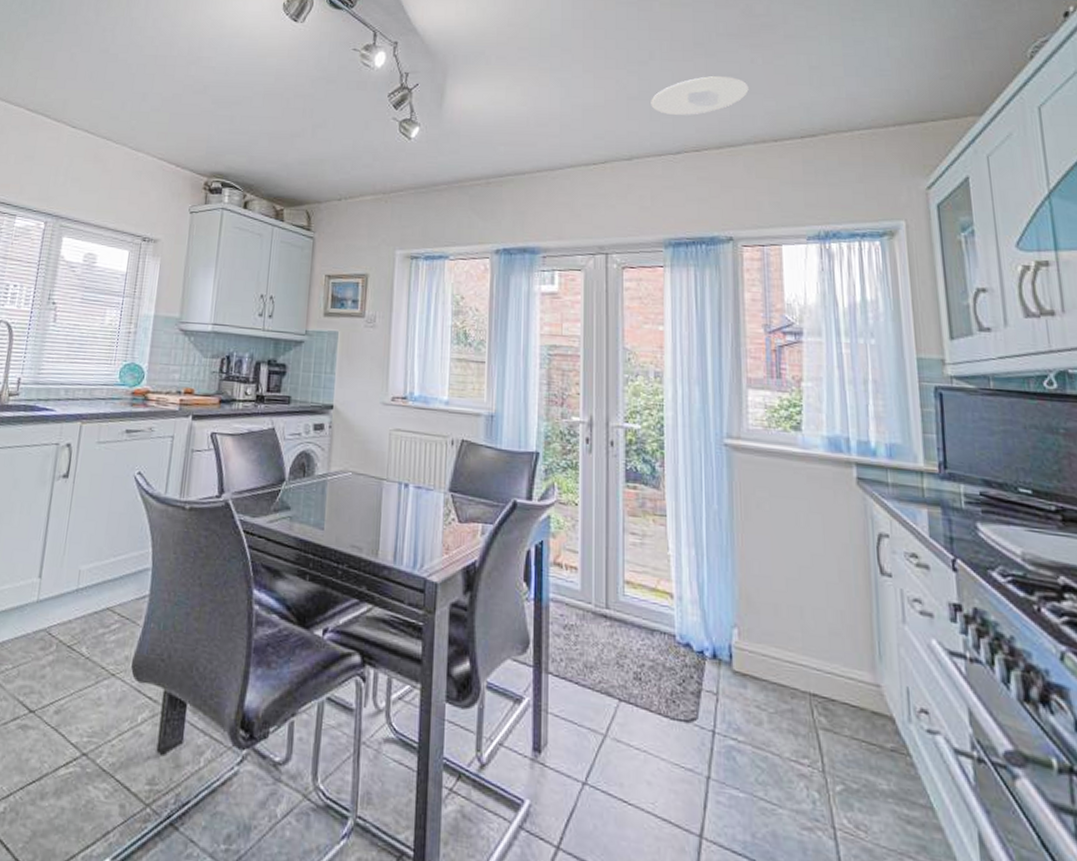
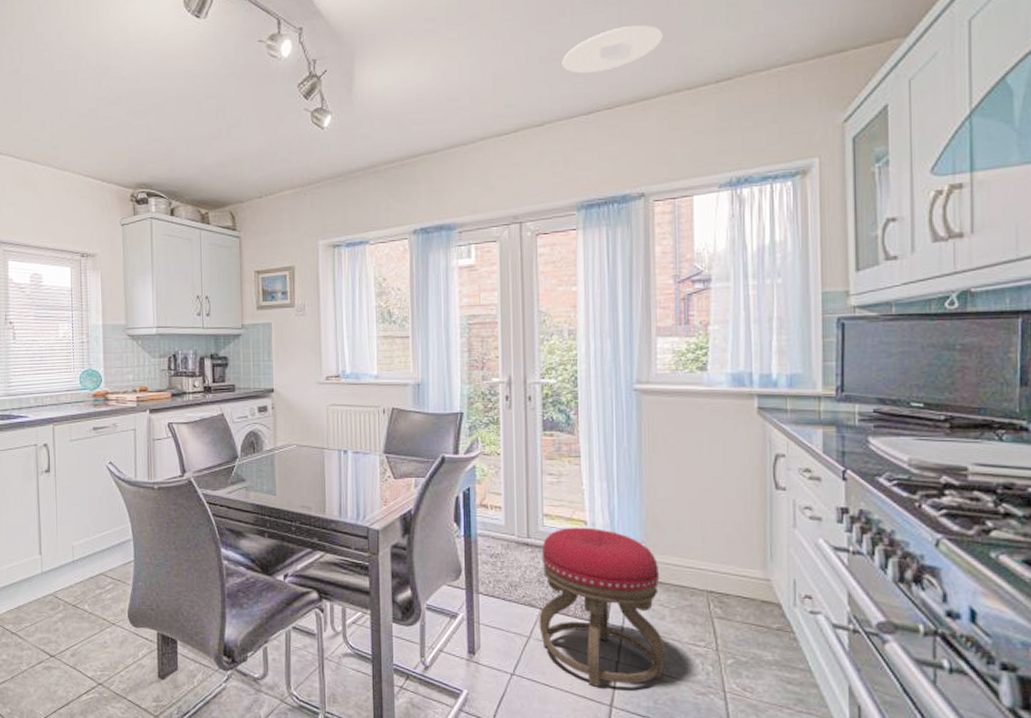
stool: none [617,599,765,811] -> present [539,527,666,688]

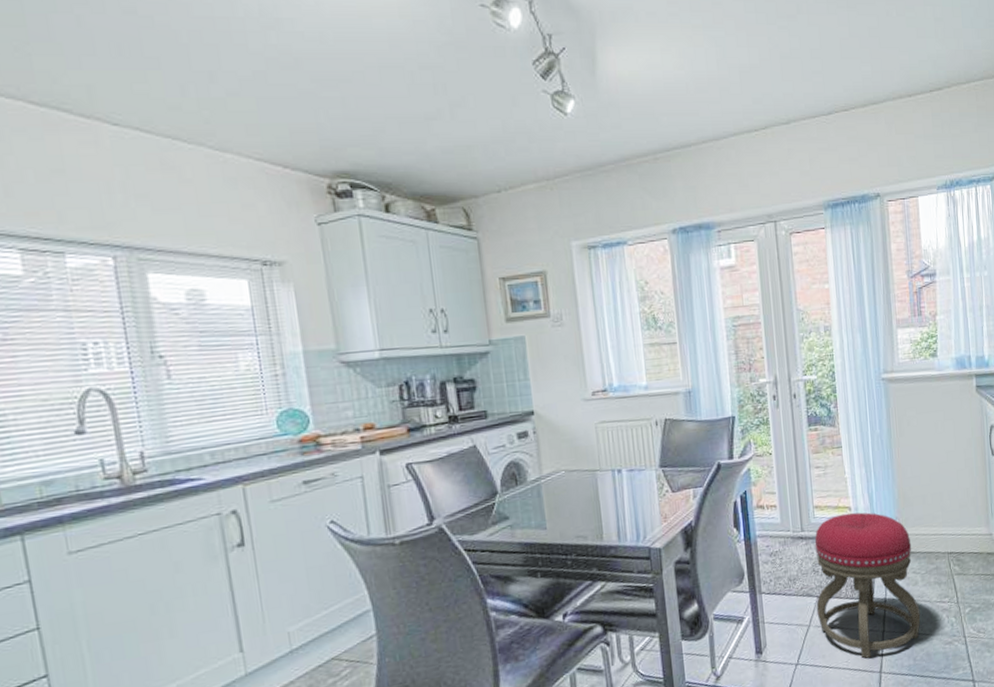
recessed light: present [562,25,663,73] -> none [802,31,886,73]

